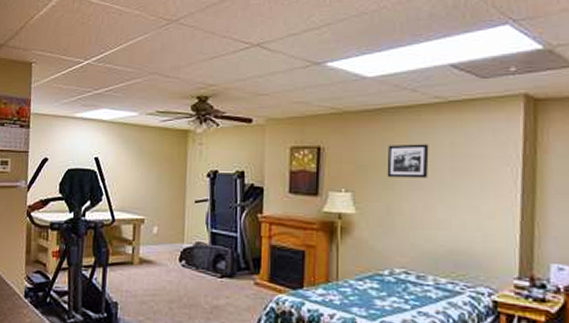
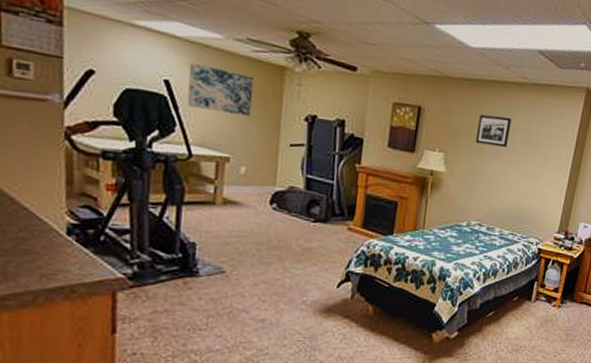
wall art: none [111,140,163,180] -> present [187,63,254,117]

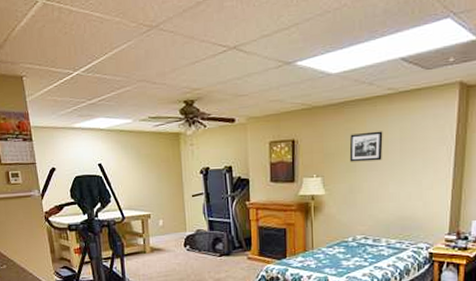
wall art: present [187,63,254,117] -> none [112,146,160,181]

